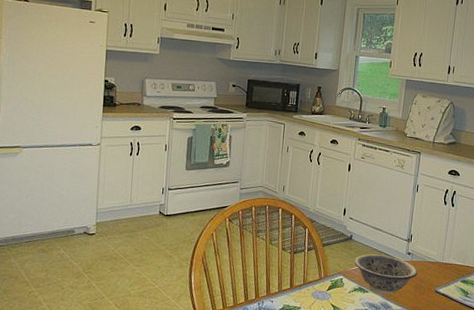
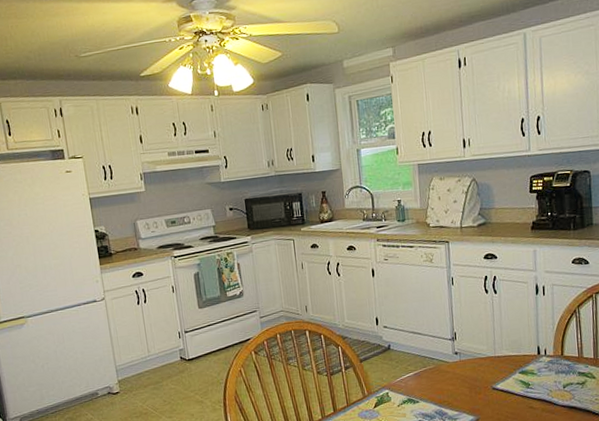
bowl: present [354,254,418,295] -> none [397,359,470,402]

